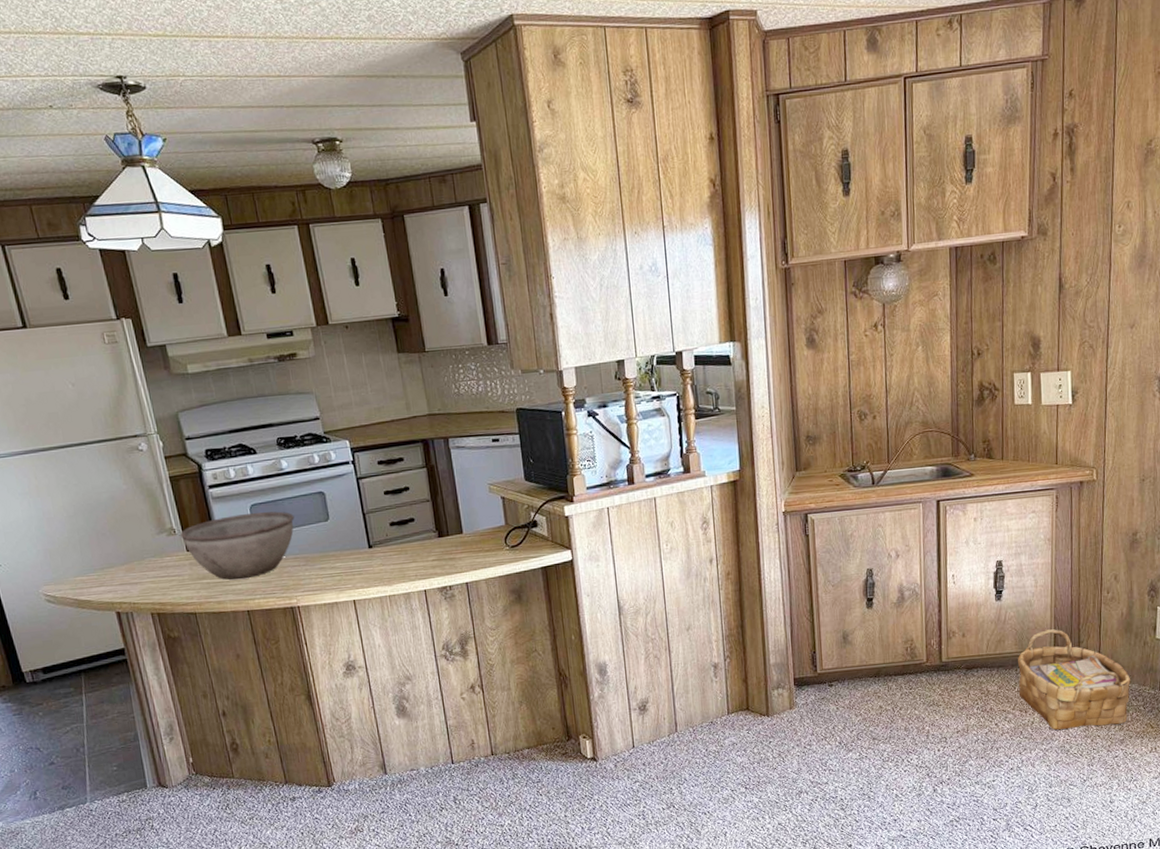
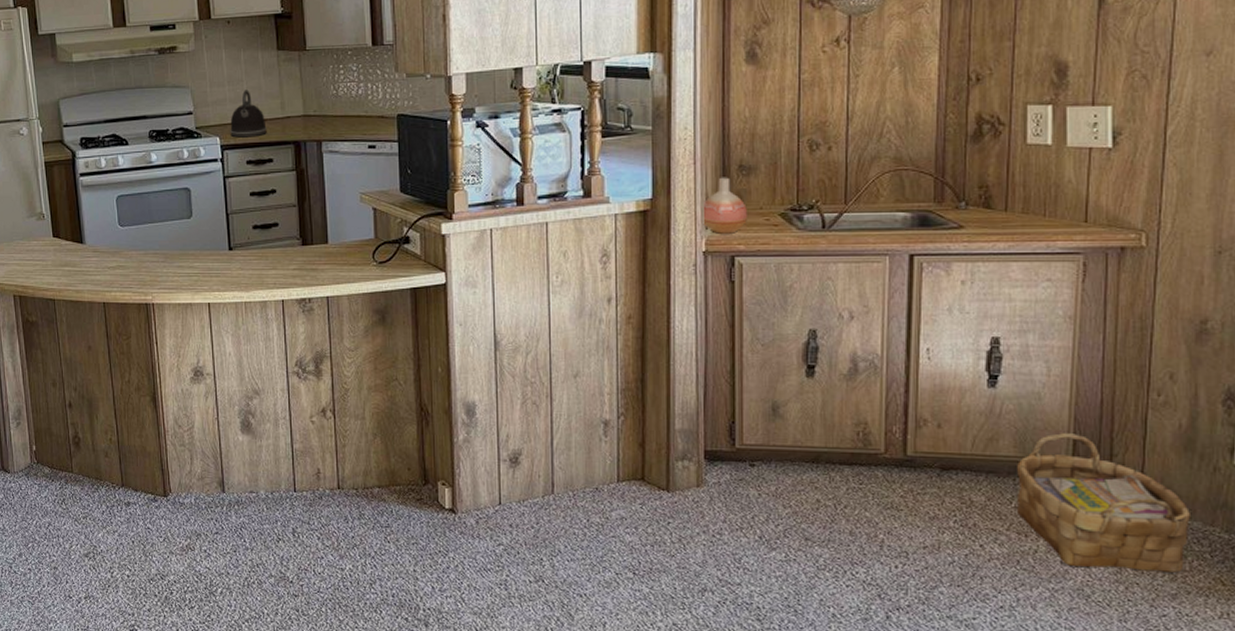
bowl: present [180,511,295,580] -> none [48,203,158,269]
kettle: none [358,392,395,440] -> present [230,90,267,138]
vase: none [779,447,816,496] -> present [701,177,749,234]

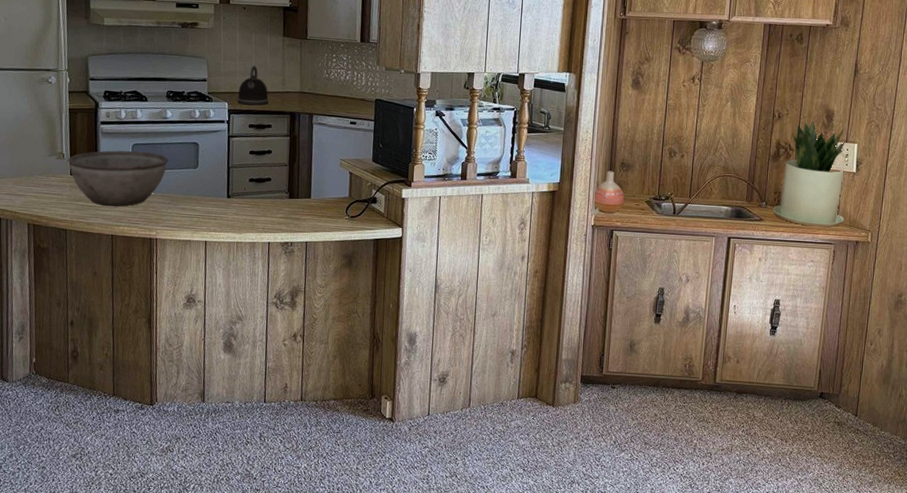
bowl: none [48,203,158,269] -> present [67,150,169,207]
planter: none [977,80,1098,231] -> present [772,121,847,227]
woven basket: present [1016,433,1192,573] -> none [781,369,885,467]

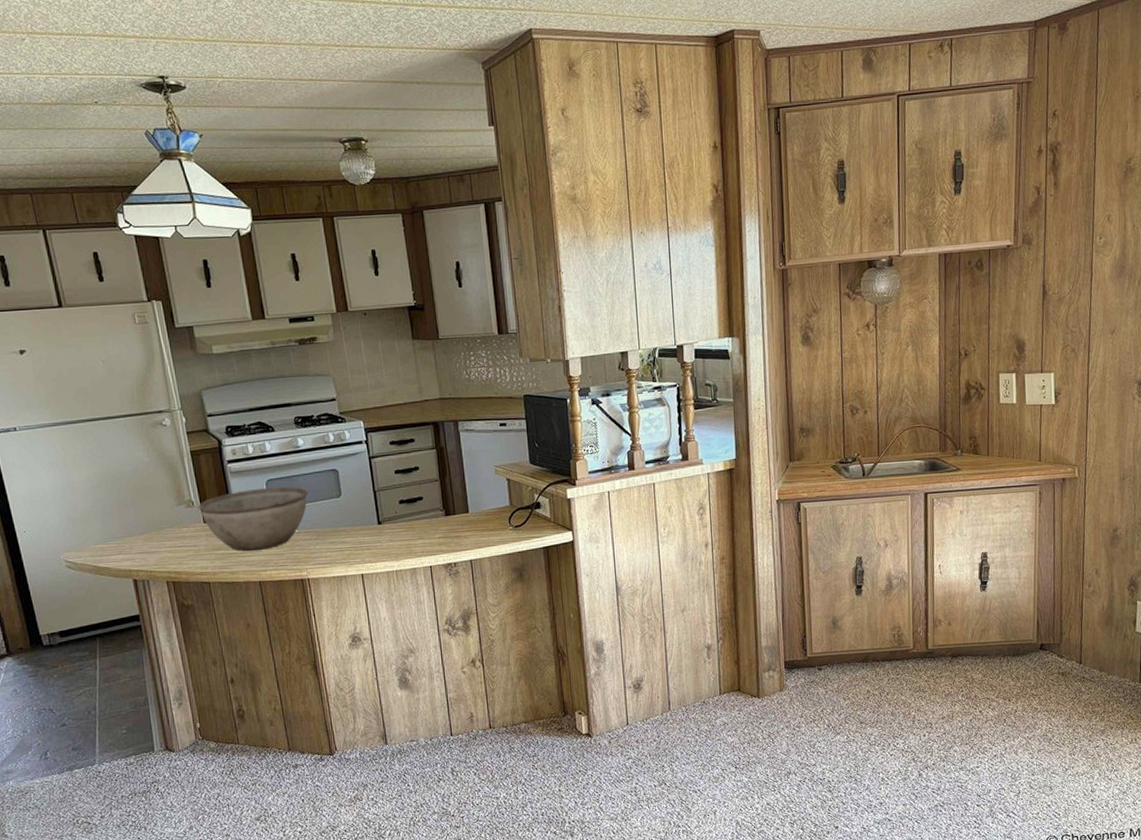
kettle: present [237,66,269,106] -> none [372,376,407,421]
vase: present [592,170,625,213] -> none [773,438,809,485]
planter: present [772,121,847,227] -> none [969,355,1048,469]

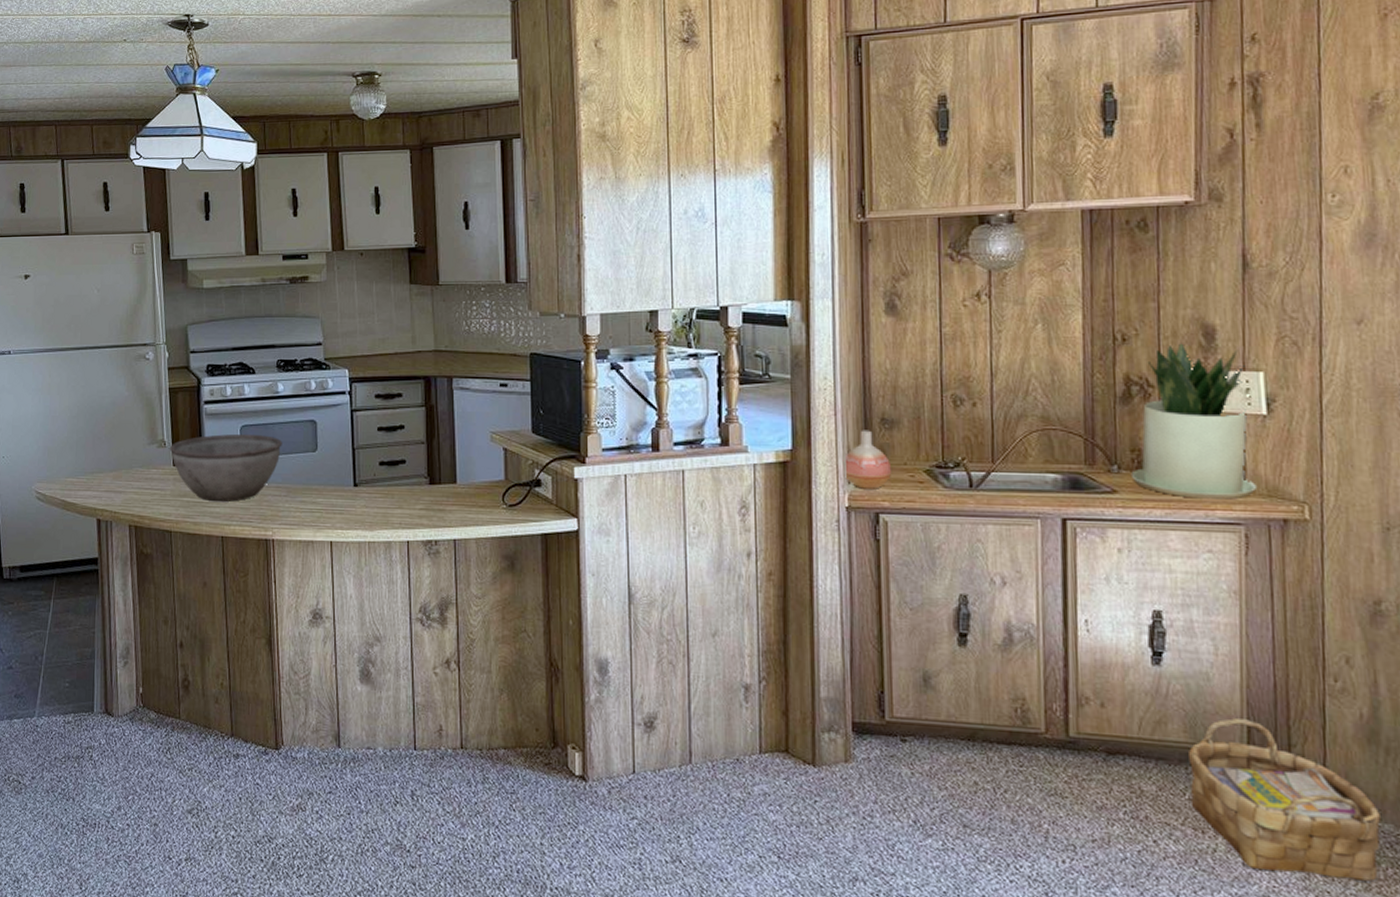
vase: none [773,438,809,485] -> present [843,430,892,489]
planter: none [969,355,1048,469] -> present [1130,343,1258,500]
woven basket: none [1002,620,1112,719] -> present [1189,718,1382,882]

